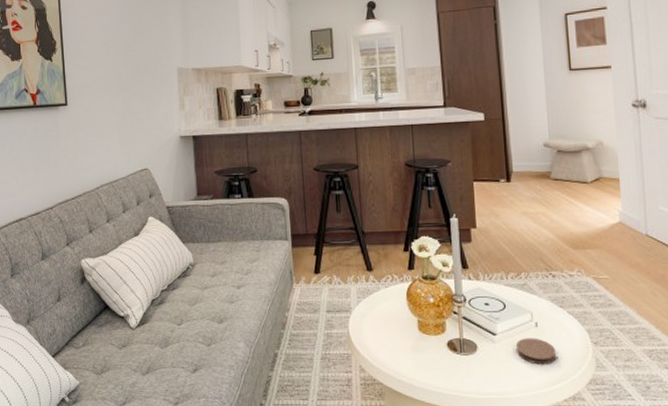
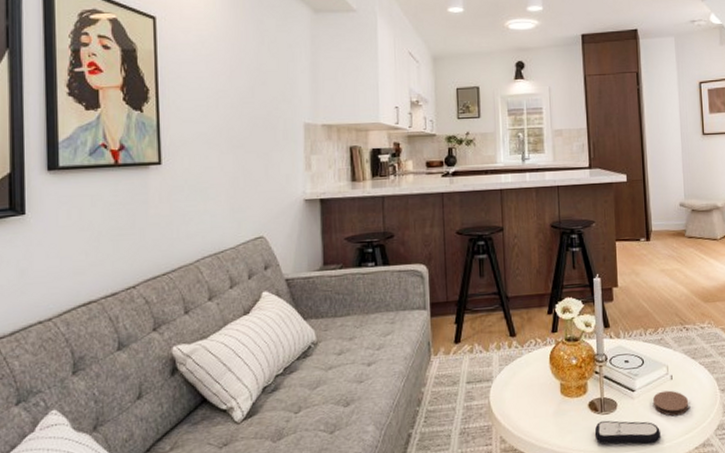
remote control: none [454,361,525,391] -> present [594,420,661,445]

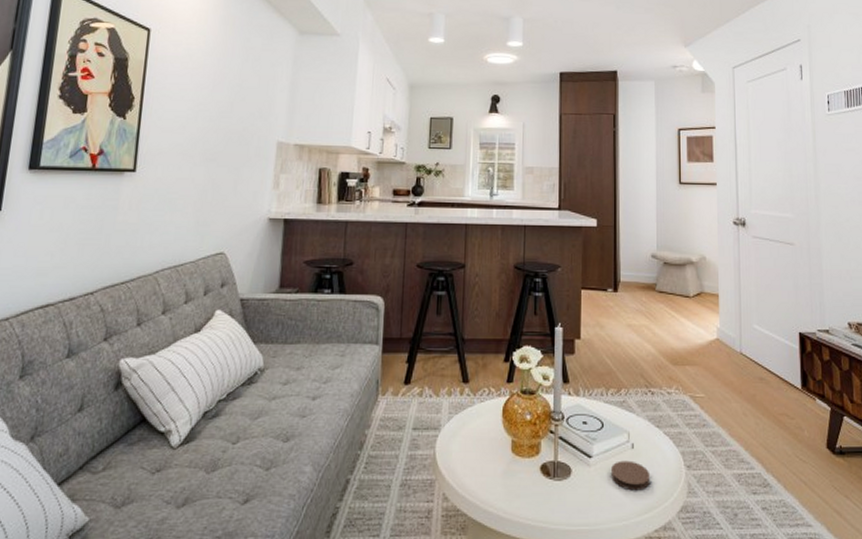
remote control: present [594,420,661,445] -> none [544,487,617,521]

